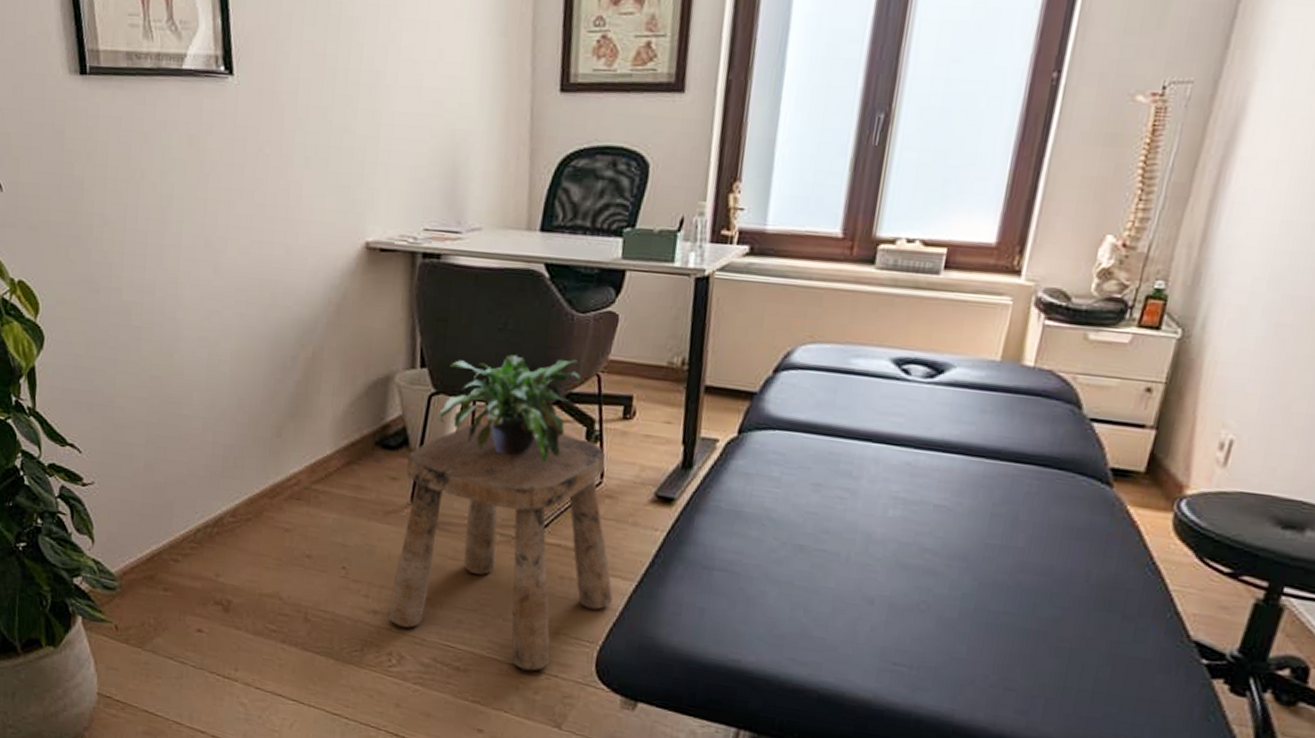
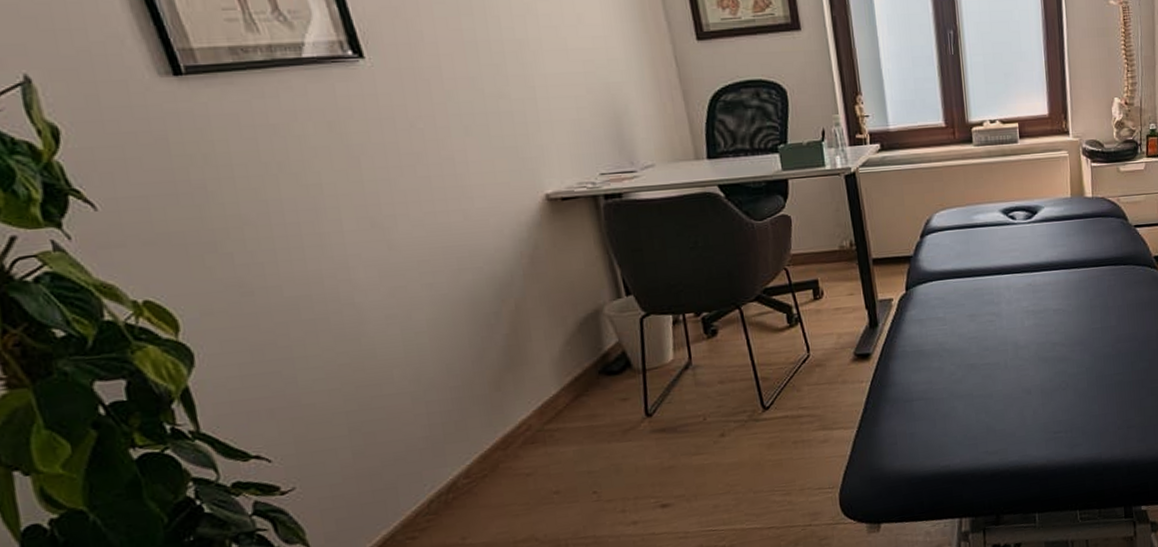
stool: present [388,422,613,671] -> none [632,323,841,529]
potted plant: present [438,354,582,463] -> none [653,260,773,355]

